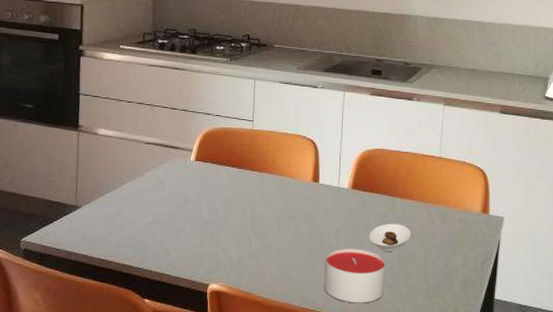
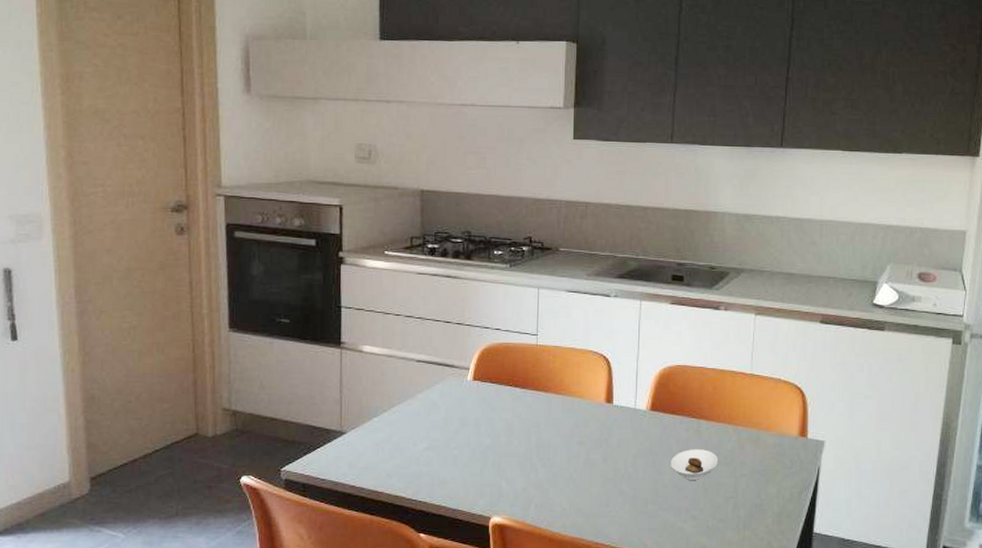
candle: present [324,249,385,303] -> none [620,477,689,538]

